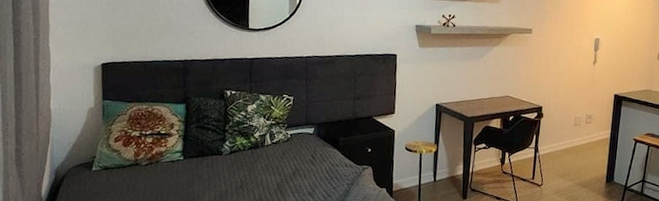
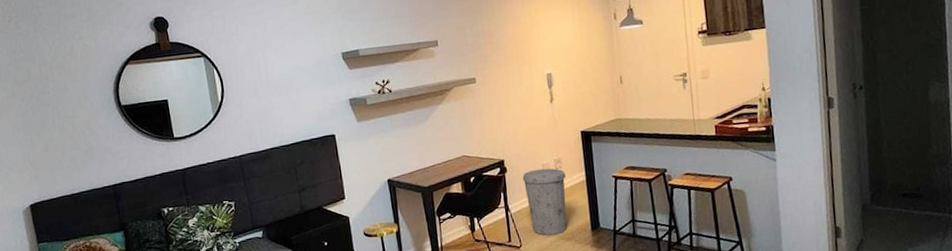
trash can: none [555,120,593,181] -> present [522,168,567,235]

